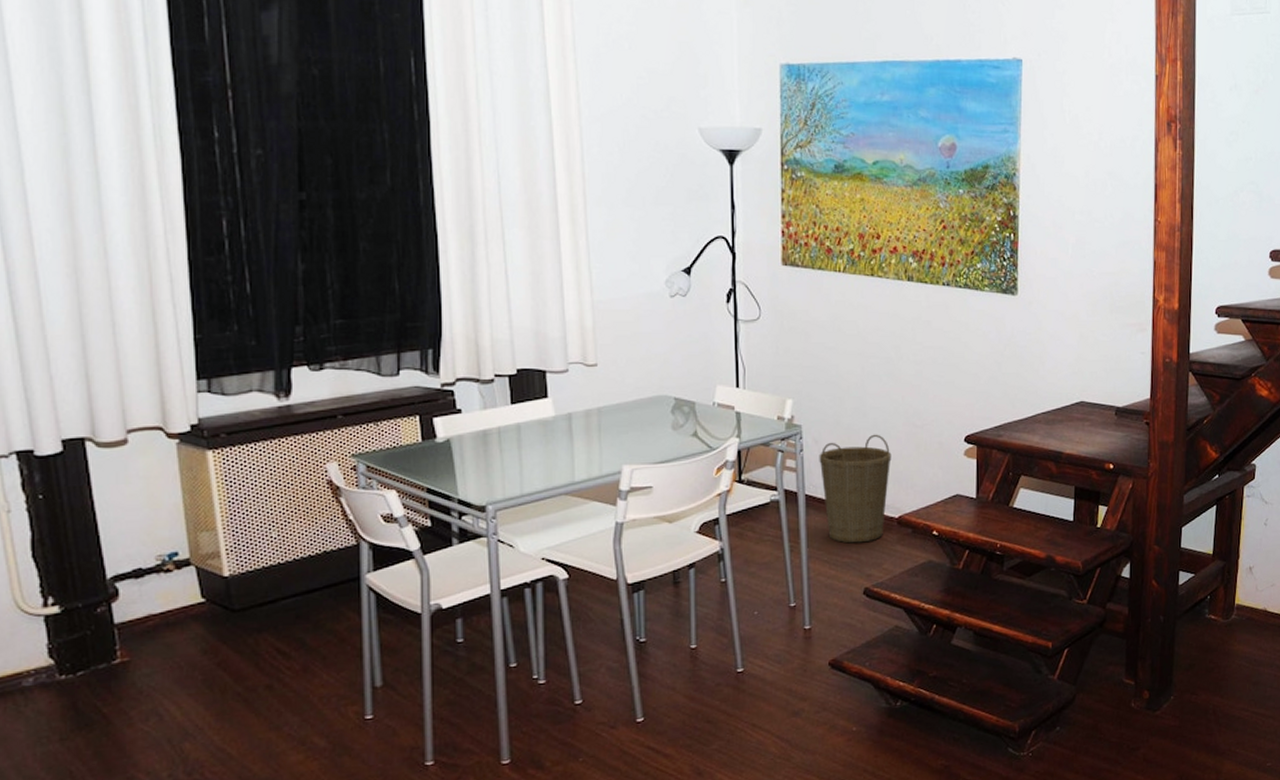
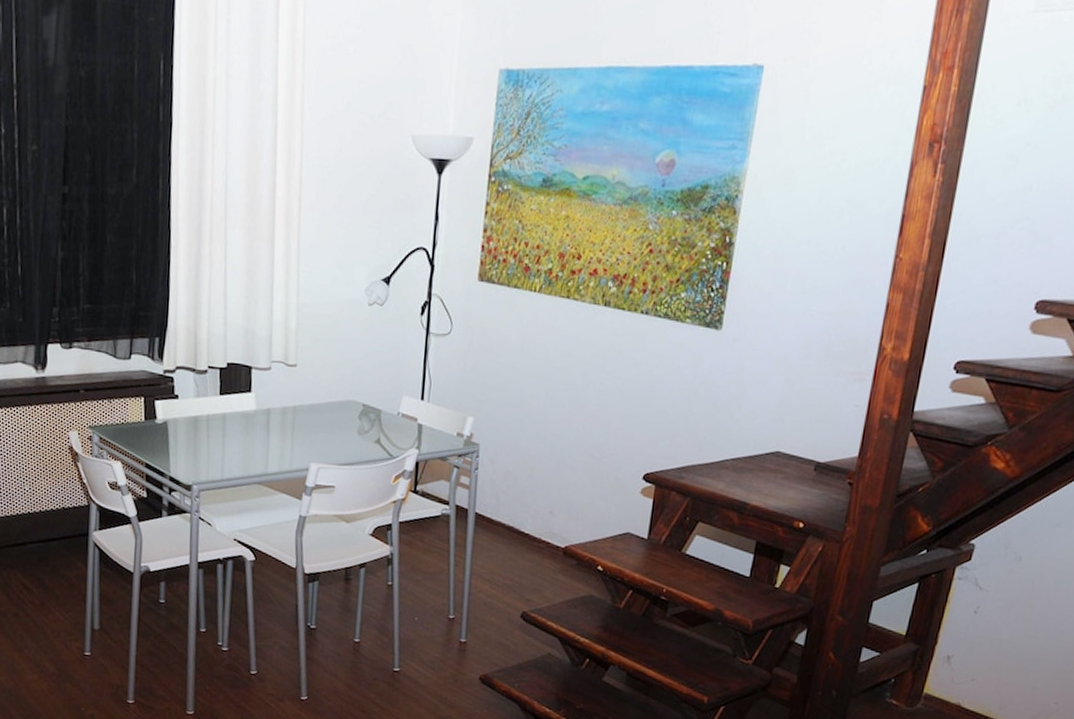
basket: present [819,434,892,543] -> none [492,461,566,568]

